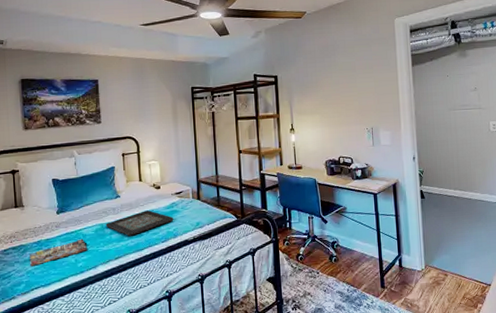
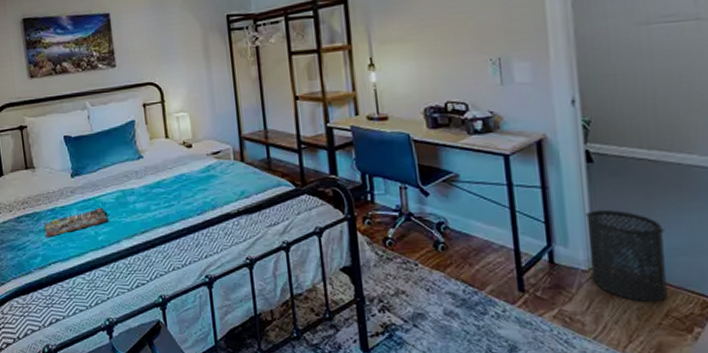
decorative tray: present [105,210,174,236] -> none [127,174,211,206]
trash can: none [420,229,464,290] -> present [586,209,667,303]

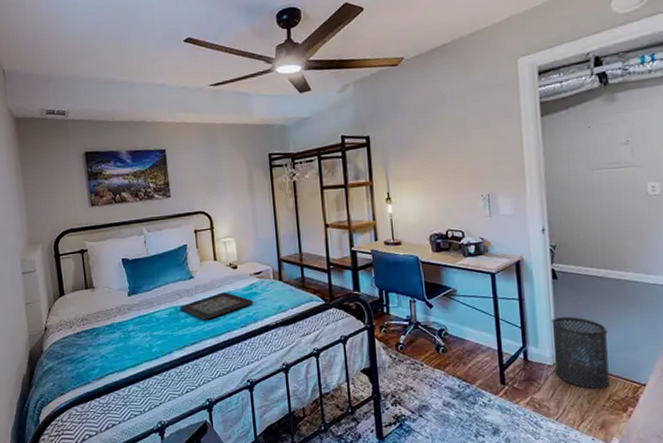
magazine: present [43,207,109,237] -> none [101,322,162,350]
decorative tray: none [127,174,211,206] -> present [179,292,254,320]

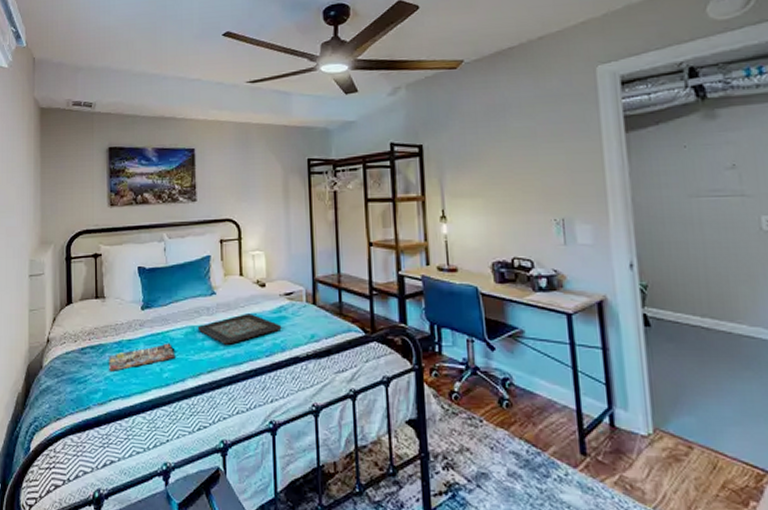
magazine: none [101,322,162,350] -> present [108,343,176,371]
trash can: present [551,316,610,390] -> none [644,374,723,473]

